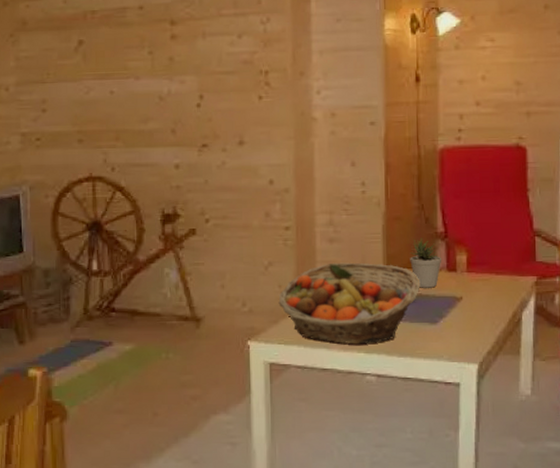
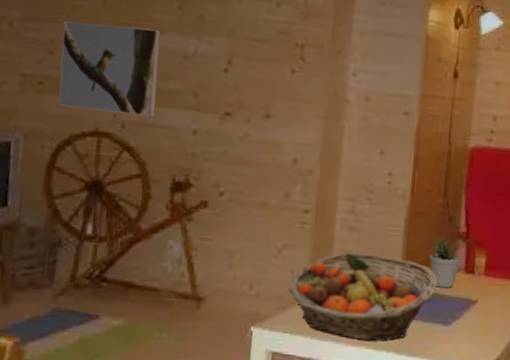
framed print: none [51,76,140,158] -> present [58,21,161,117]

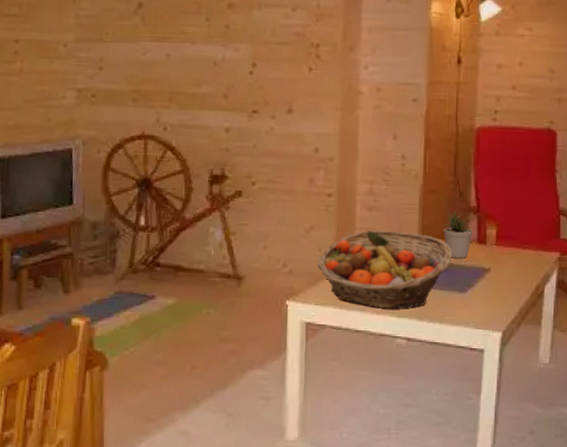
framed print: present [58,21,161,117] -> none [109,39,193,119]

